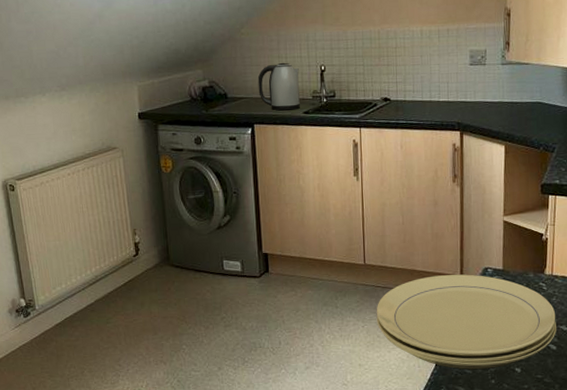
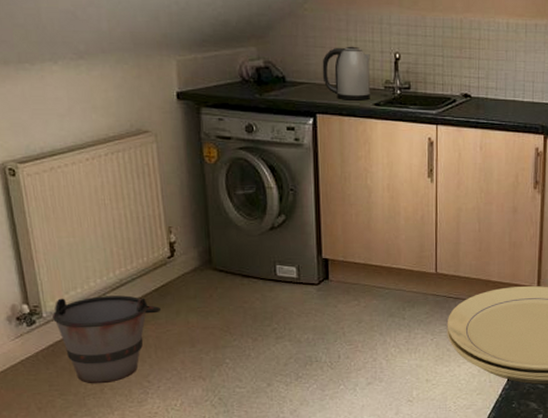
bucket: none [43,290,128,366] -> present [53,295,161,383]

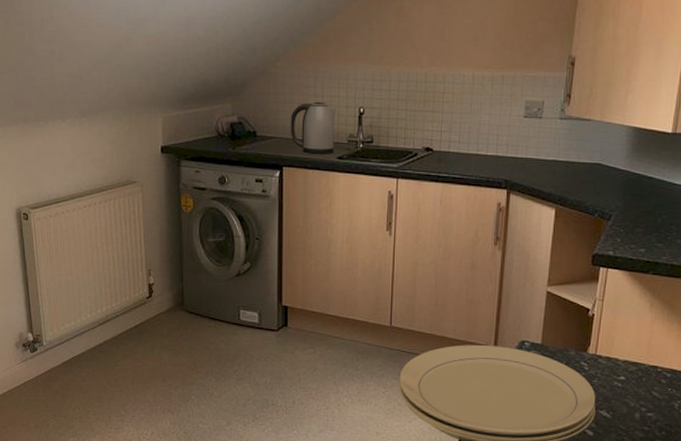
bucket: present [53,295,161,383] -> none [51,329,138,408]

